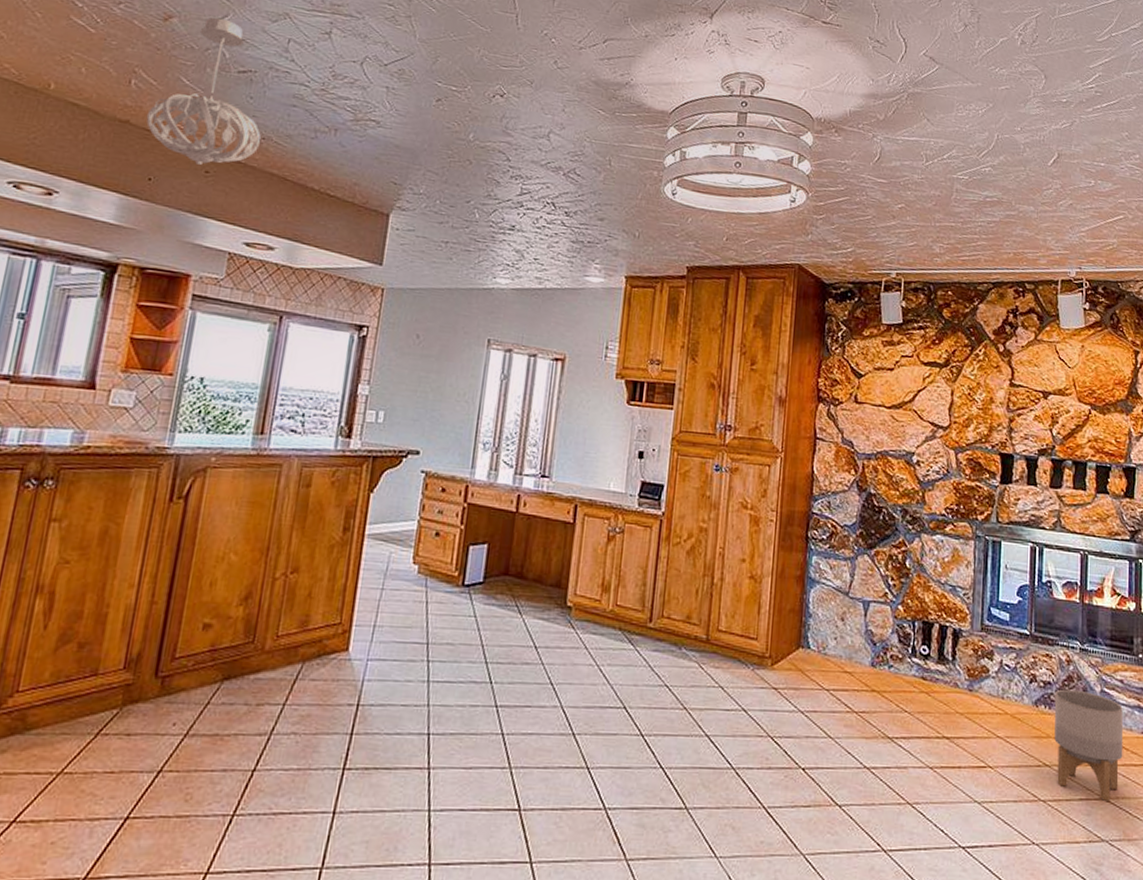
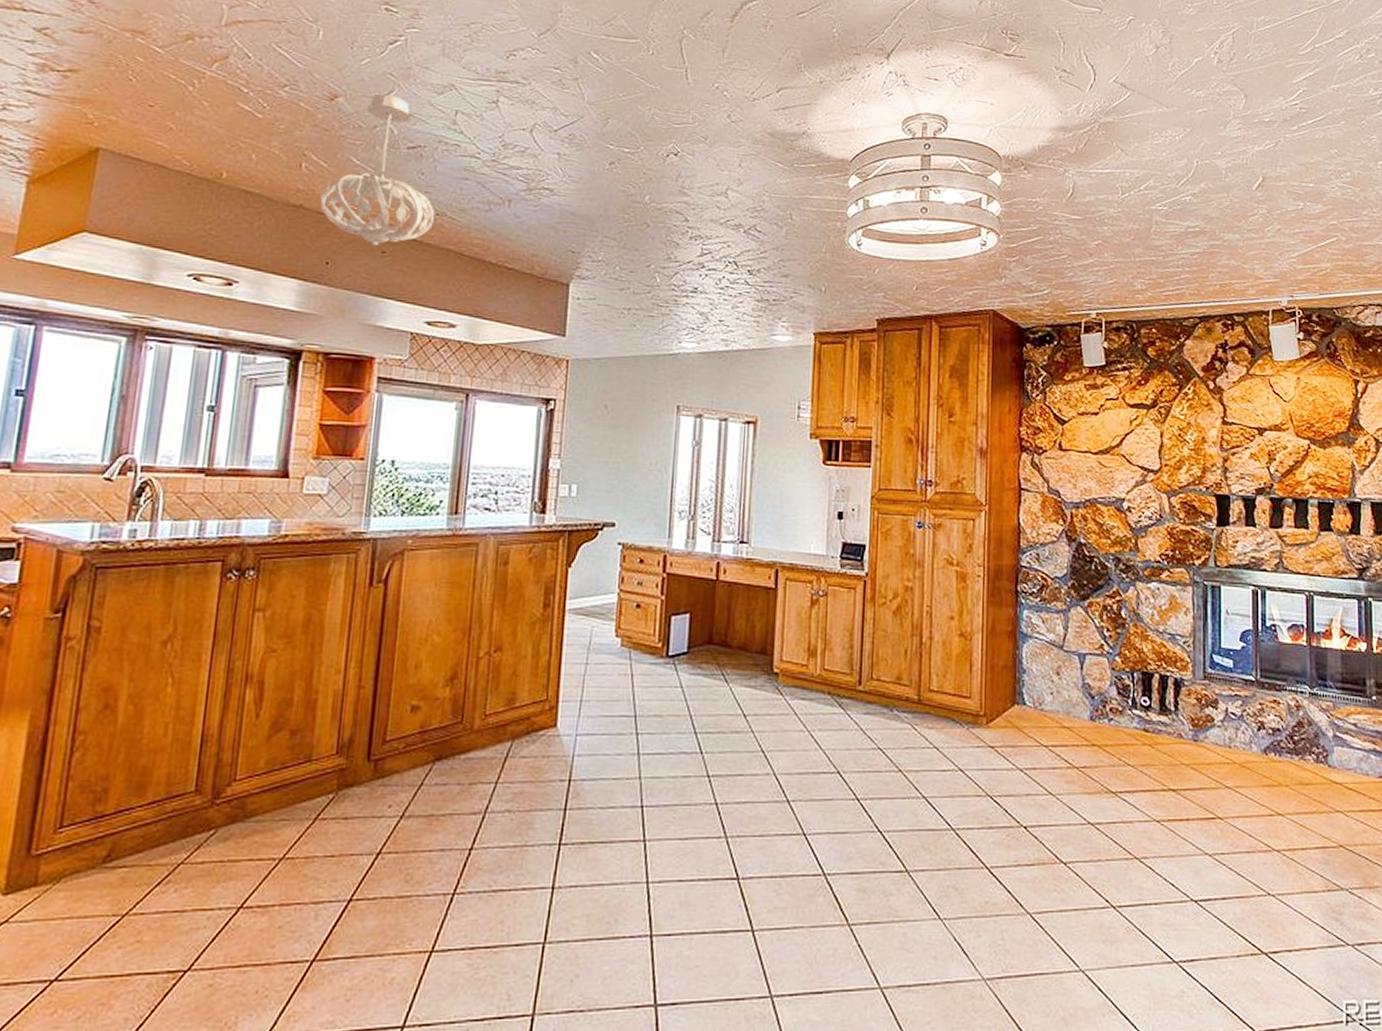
planter: present [1054,689,1124,803] -> none [1284,735,1360,850]

